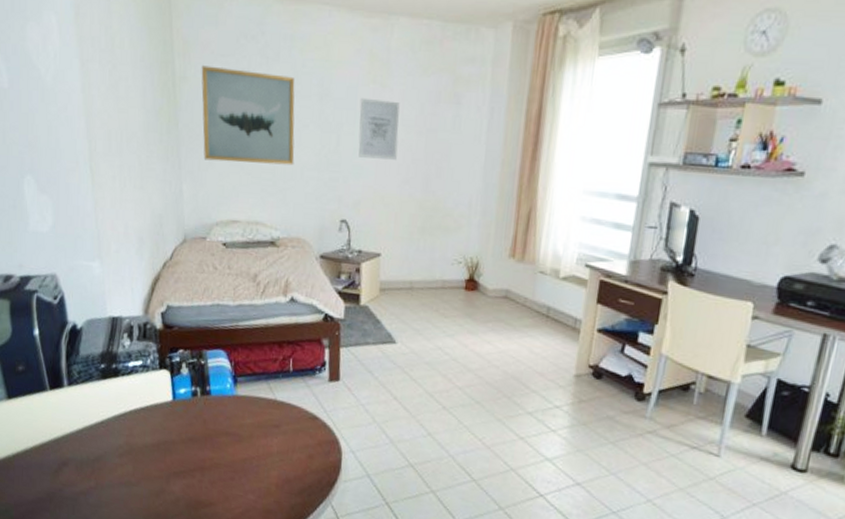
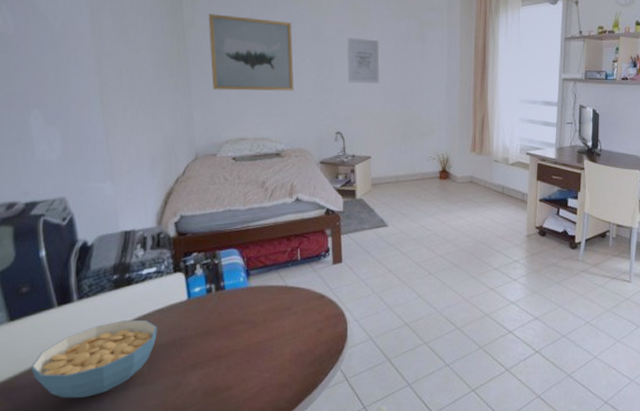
cereal bowl: none [27,413,142,489] -> present [31,320,157,398]

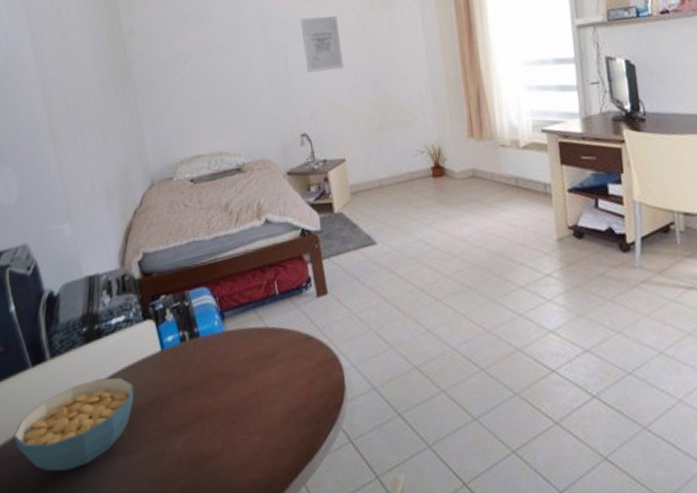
wall art: present [208,13,294,91] -> none [146,11,248,104]

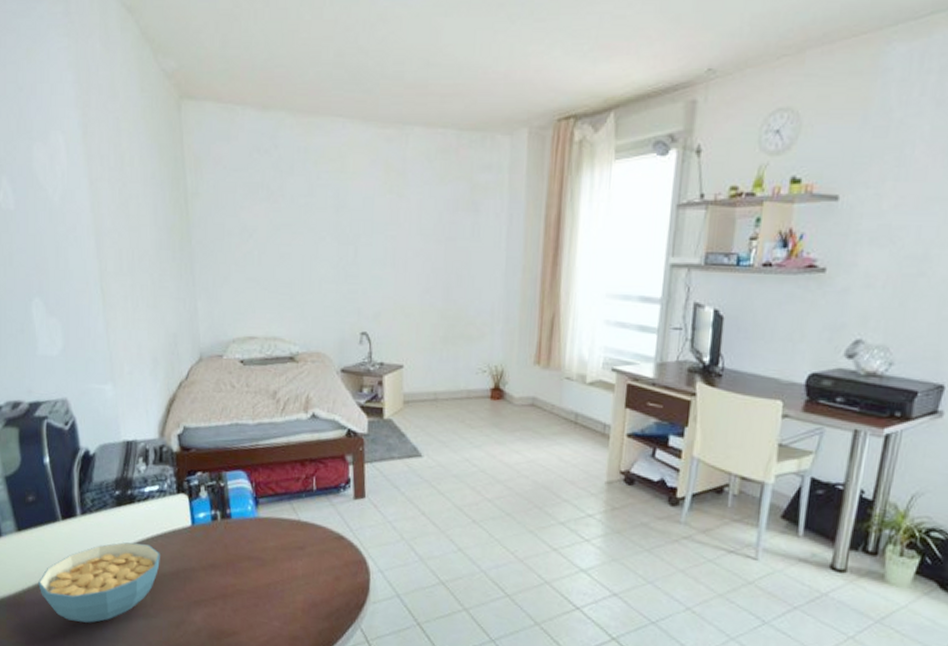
wall art: present [300,15,344,72] -> none [376,208,417,270]

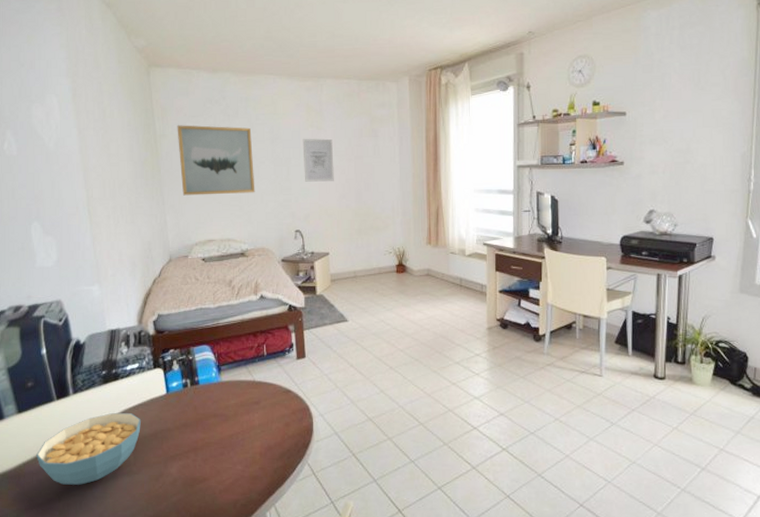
wall art: none [214,181,312,279] -> present [177,125,255,196]
wall art: none [376,208,417,270] -> present [302,138,334,182]

